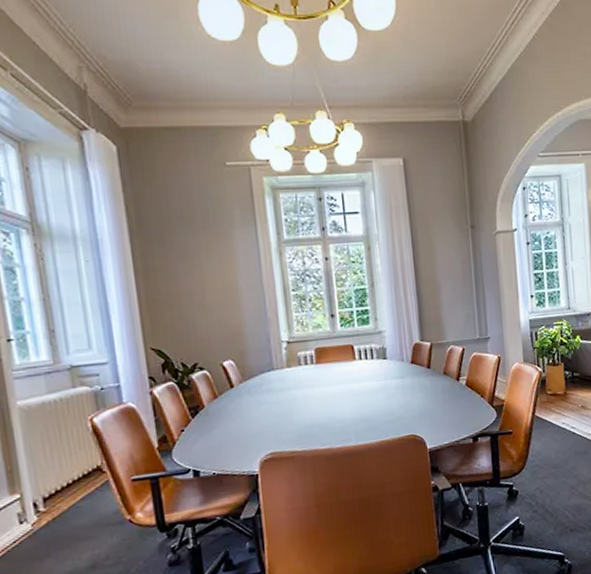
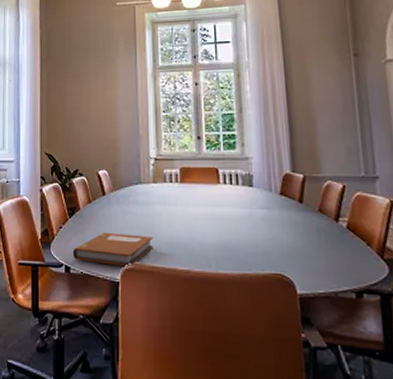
notebook: none [200,422,292,462] -> present [72,232,153,268]

